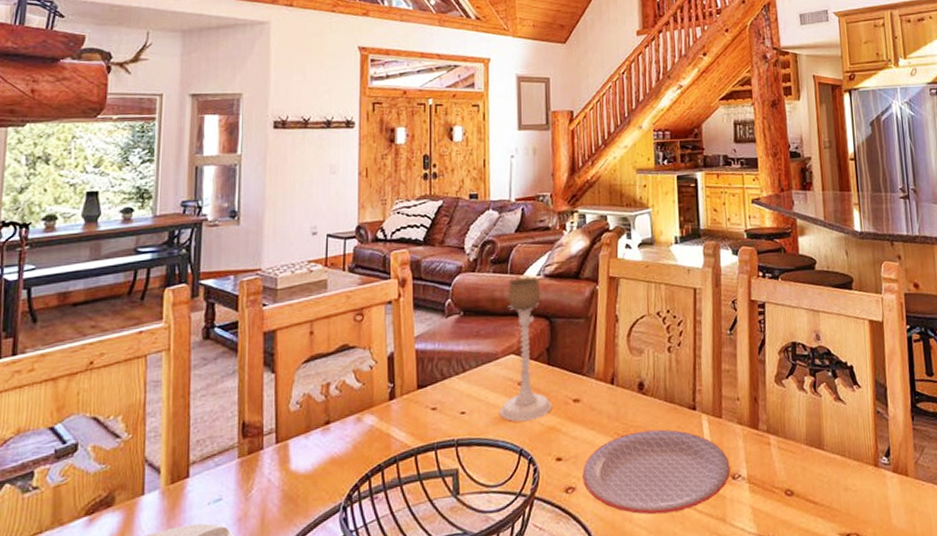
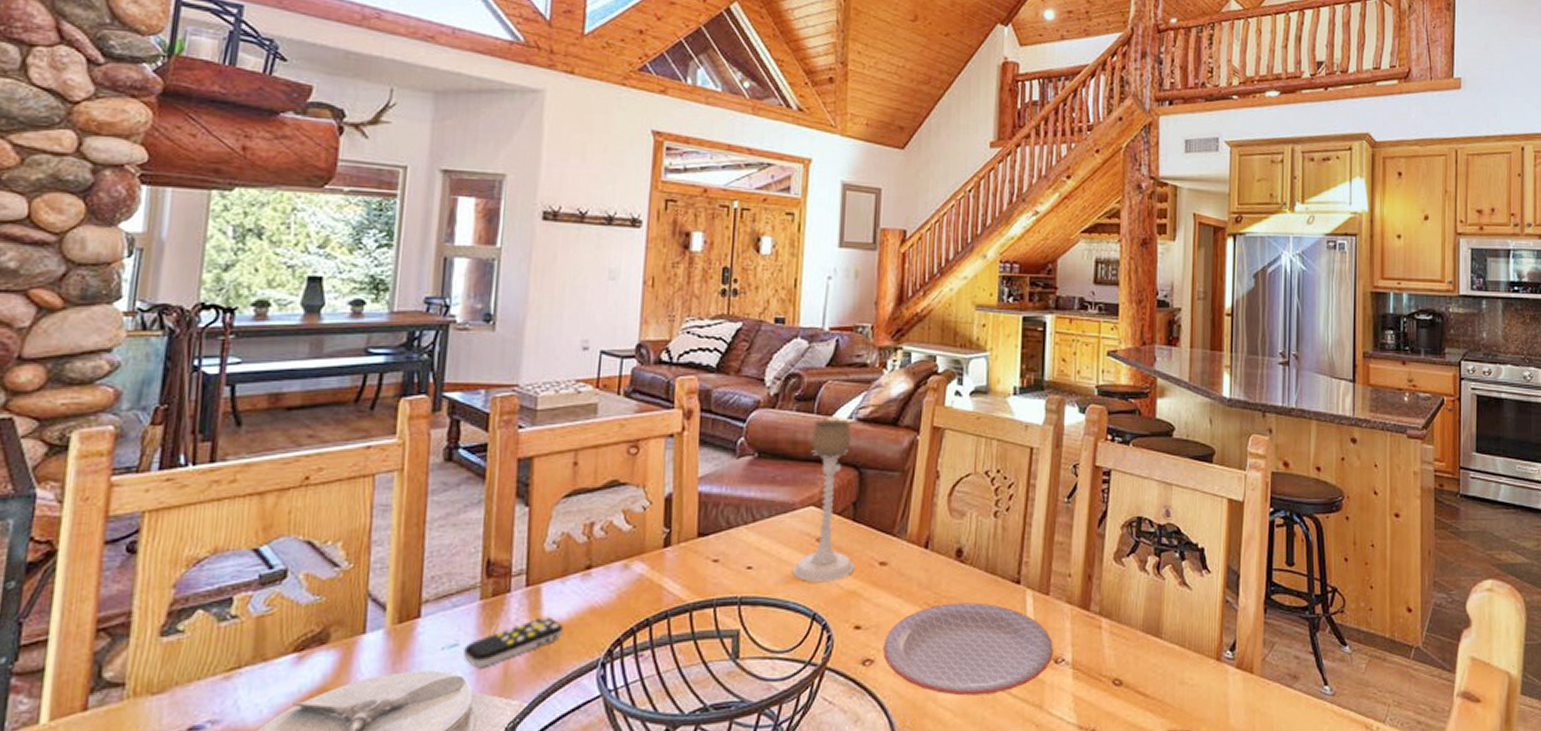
remote control: none [227,469,309,518] -> present [464,616,563,667]

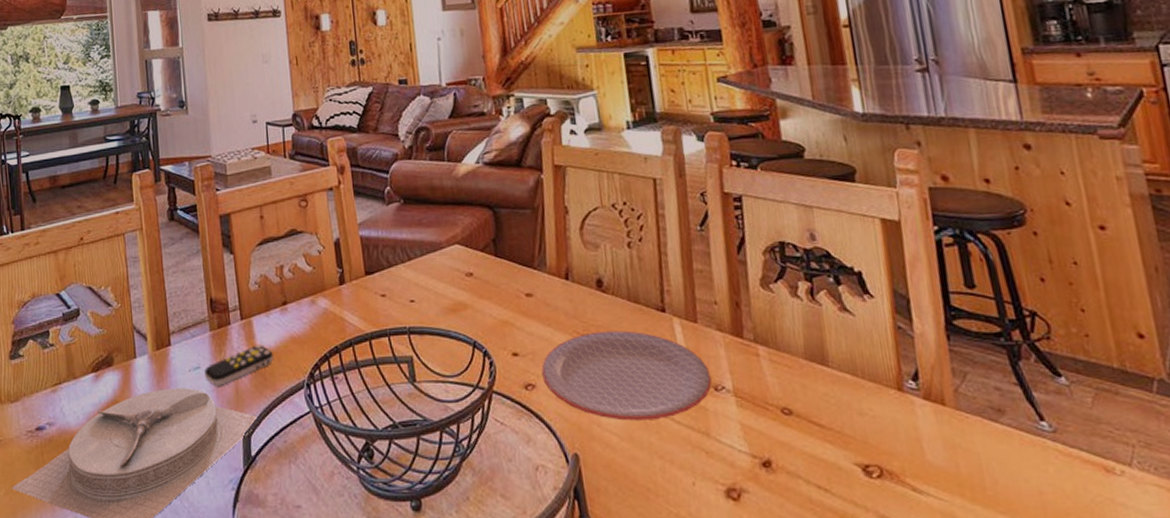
candle holder: present [792,419,855,583] -> none [447,164,504,314]

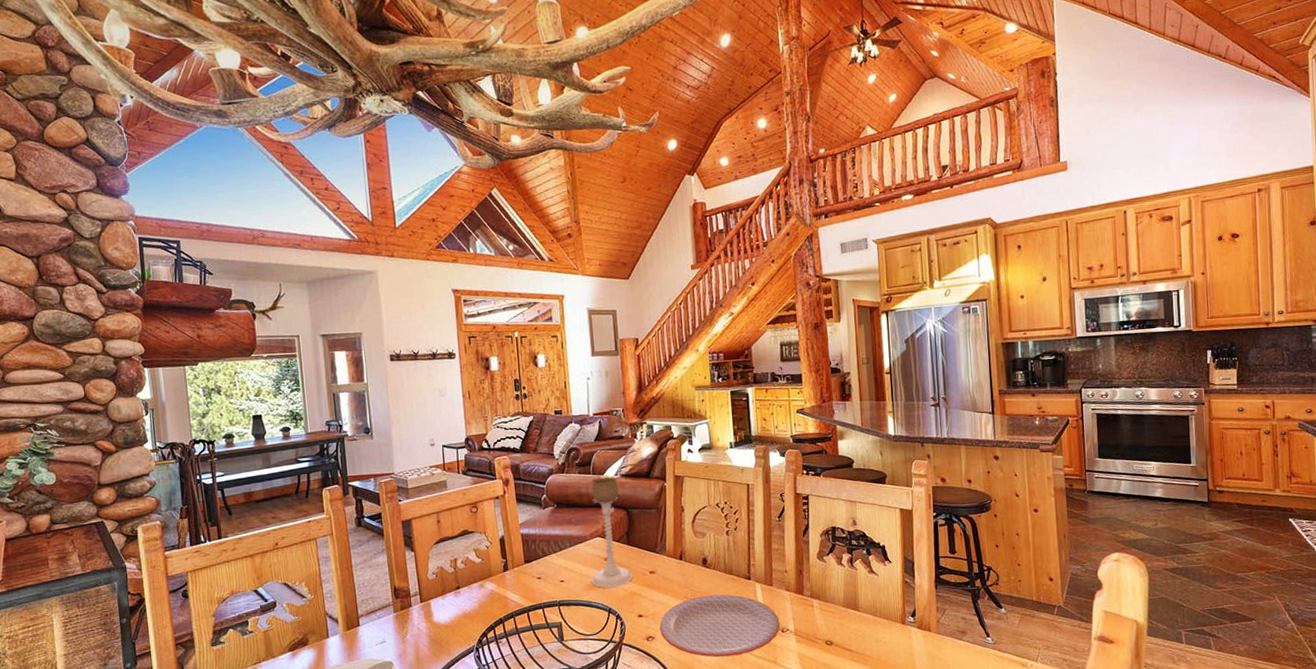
remote control: present [205,345,274,386] -> none [389,621,448,655]
candle holder: none [447,164,504,314] -> present [591,476,633,588]

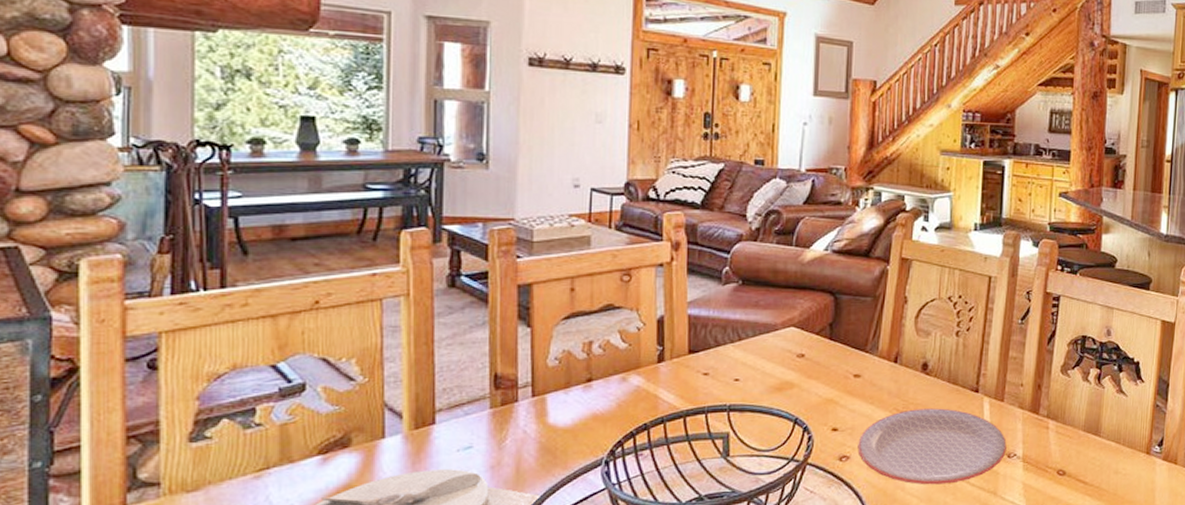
candle holder: present [591,476,633,588] -> none [775,251,832,392]

